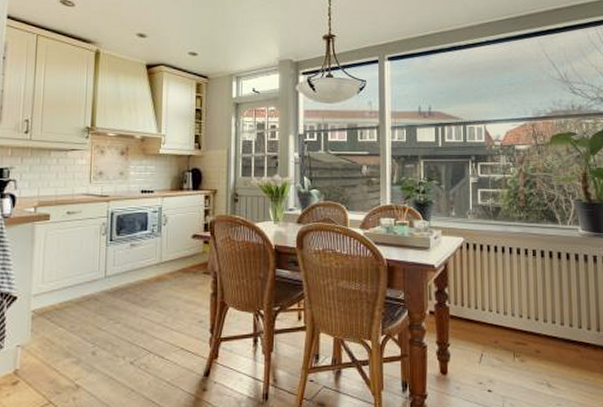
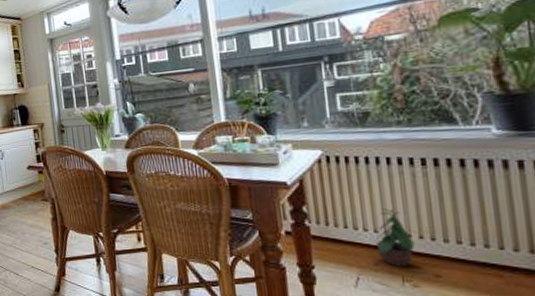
potted plant: none [497,291,524,344] -> present [375,207,415,267]

